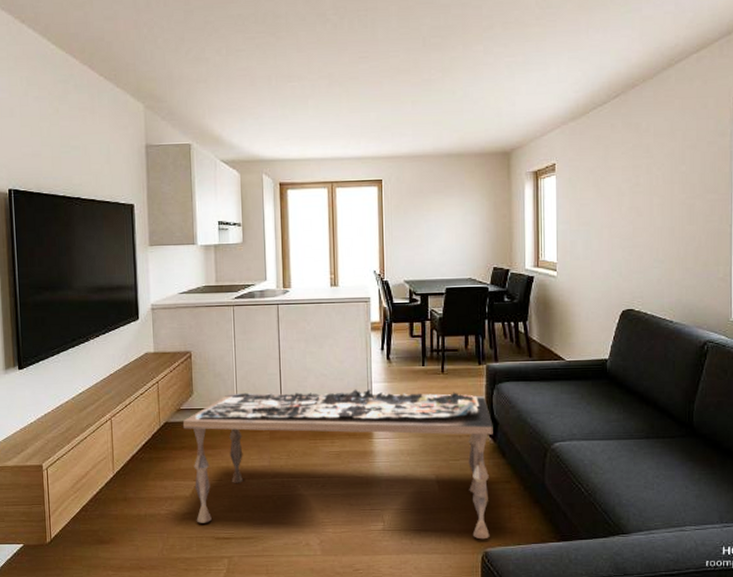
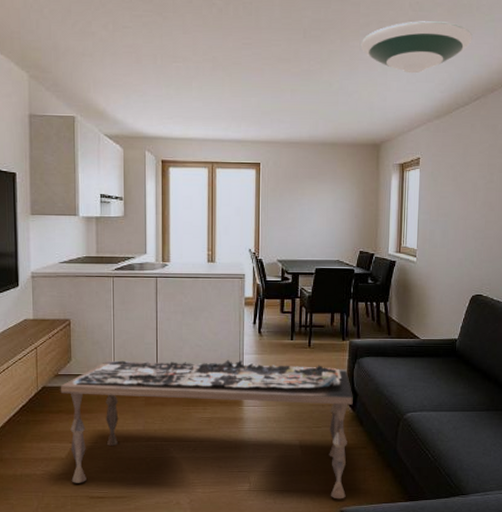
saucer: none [484,17,607,75] -> present [360,21,473,74]

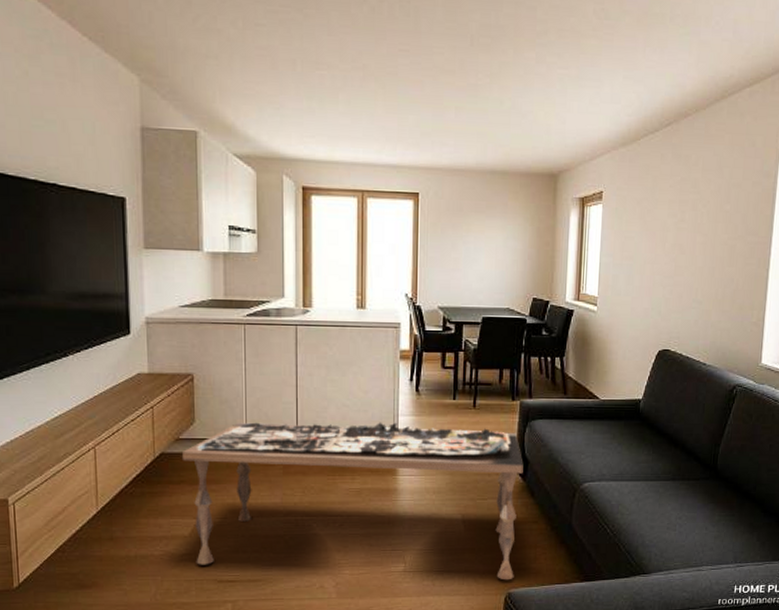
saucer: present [360,21,473,74] -> none [537,31,665,93]

